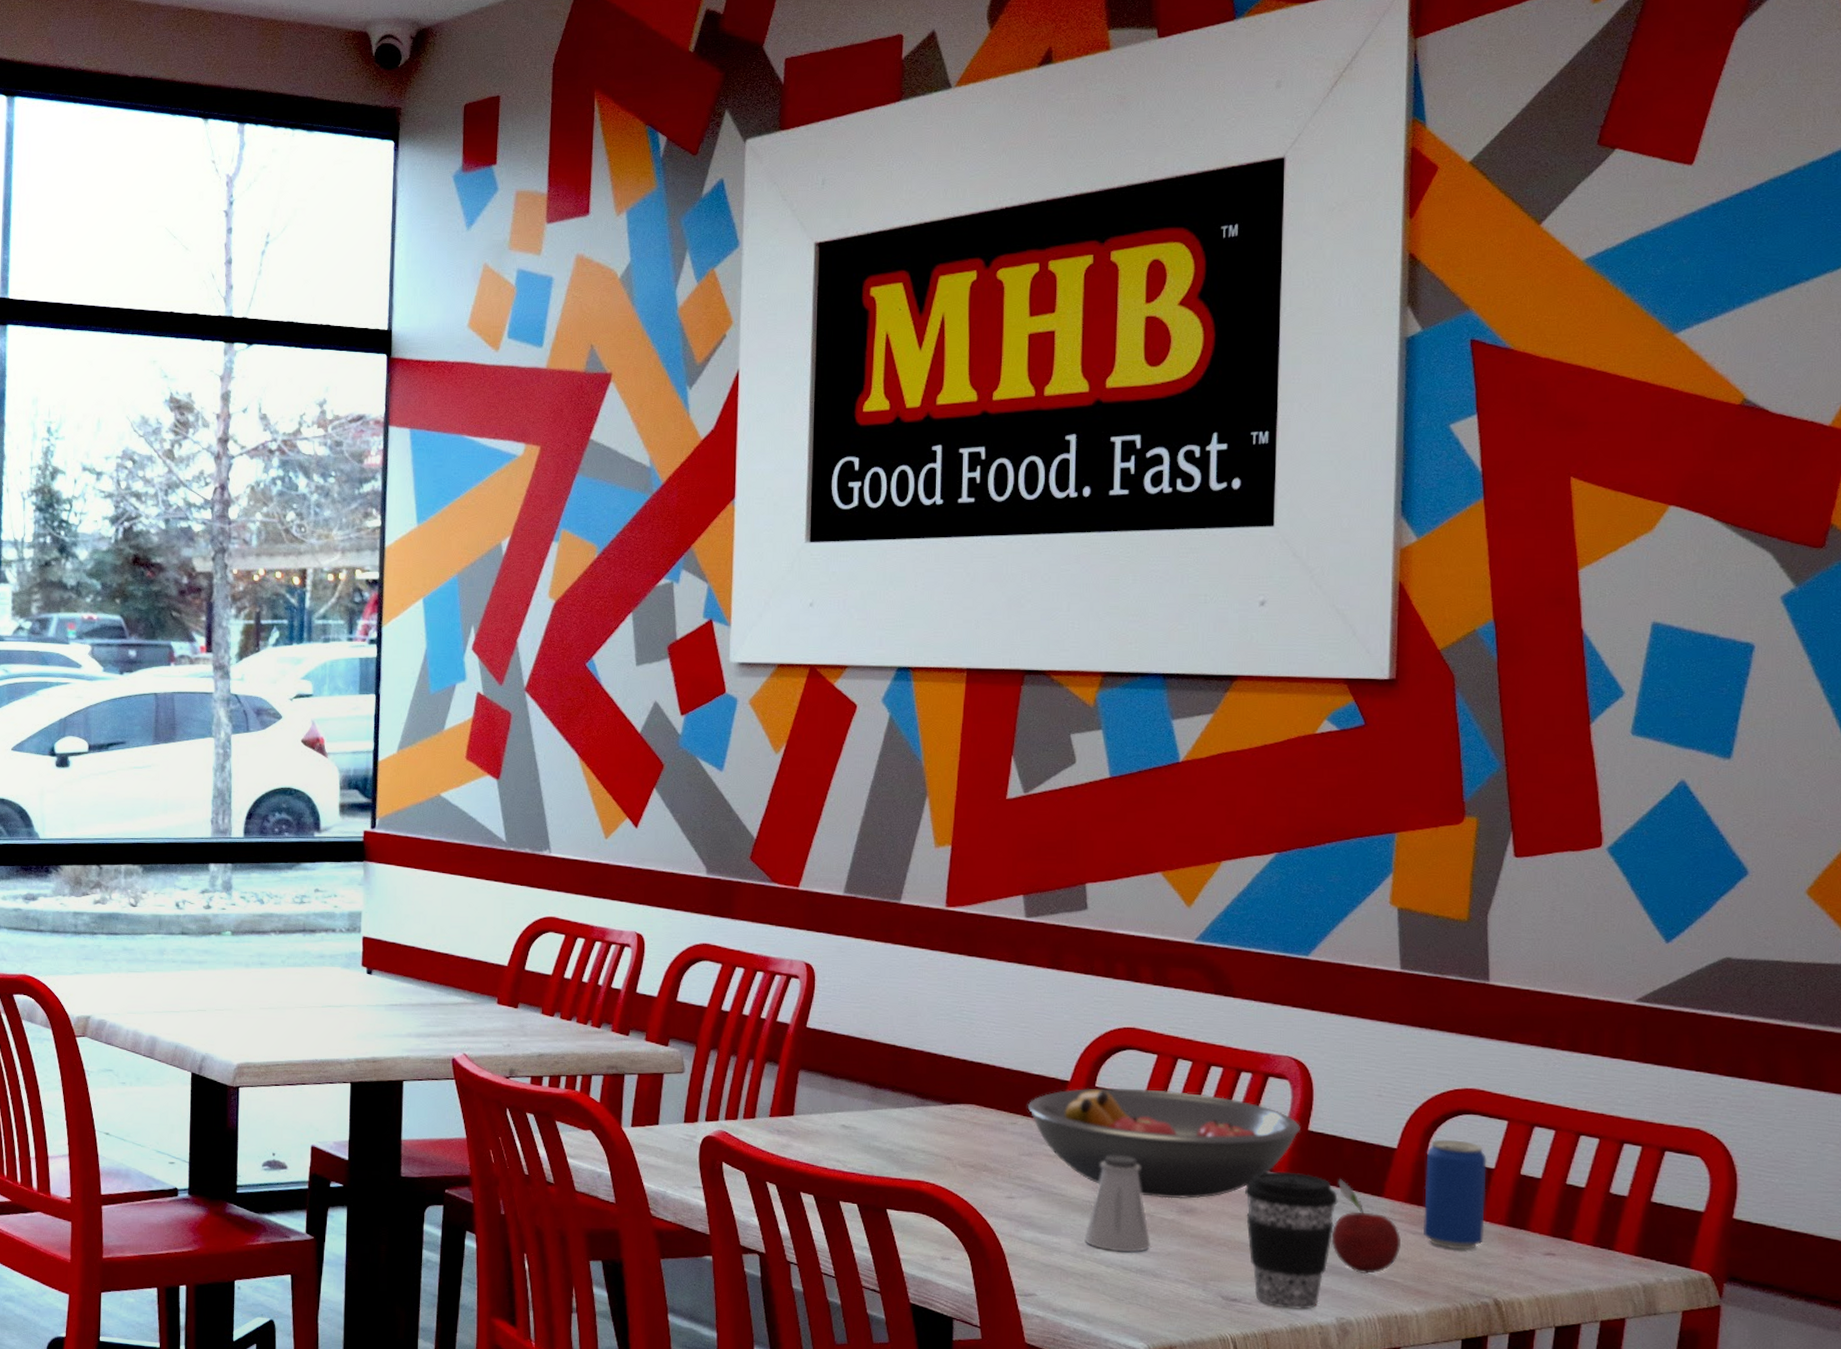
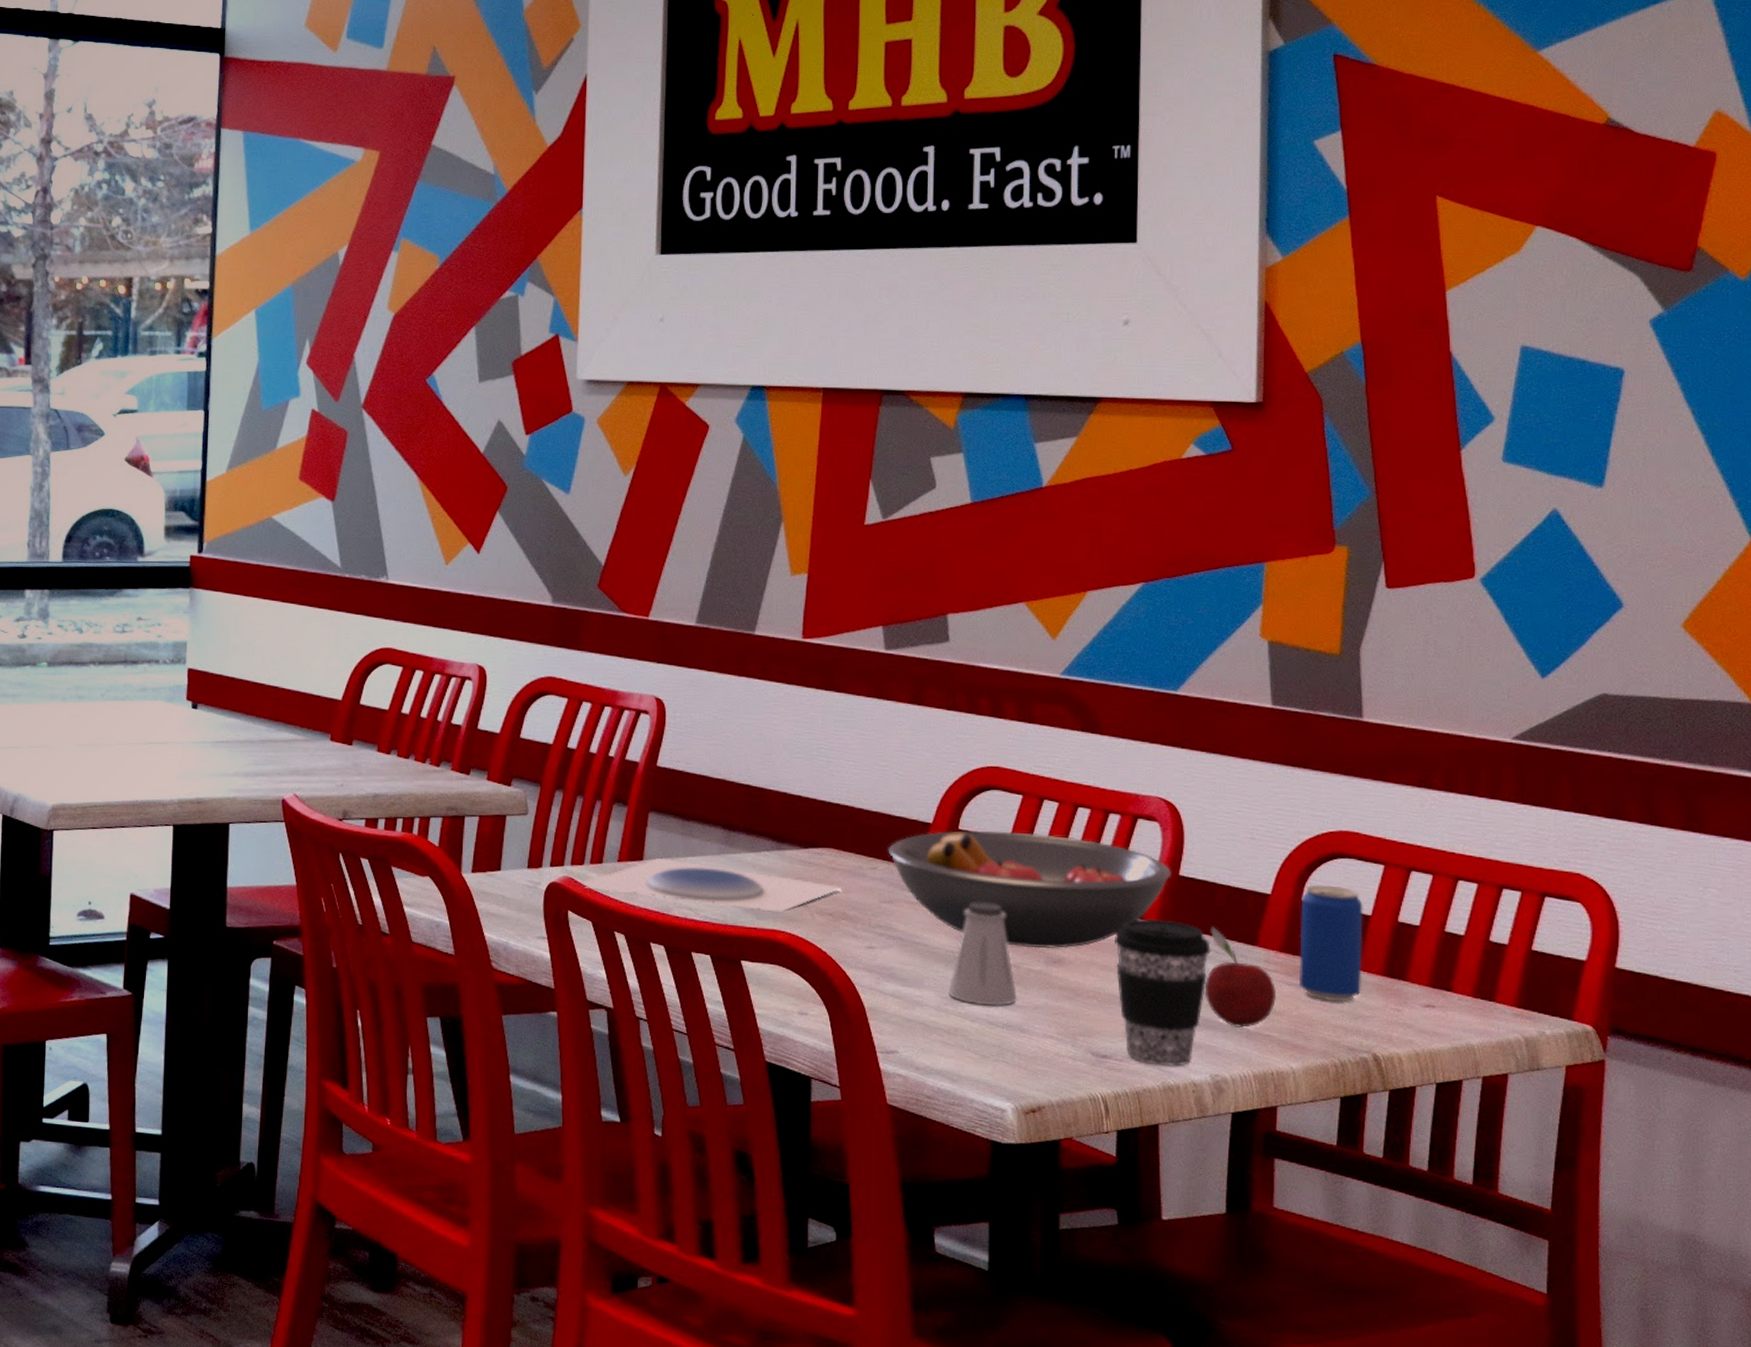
plate: none [736,1113,984,1164] -> present [582,857,842,912]

